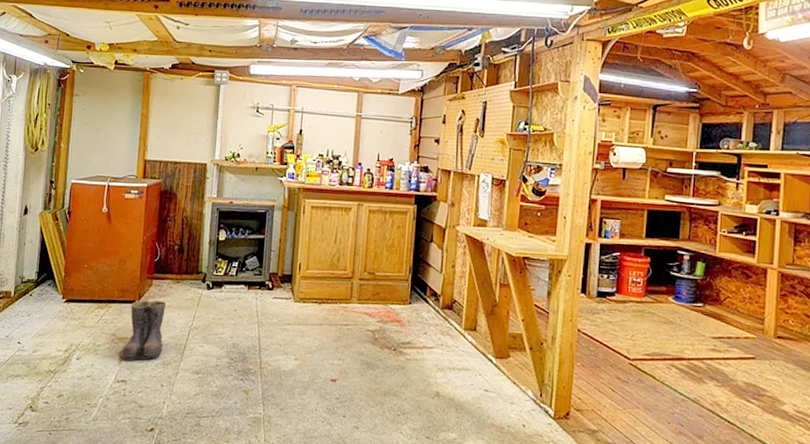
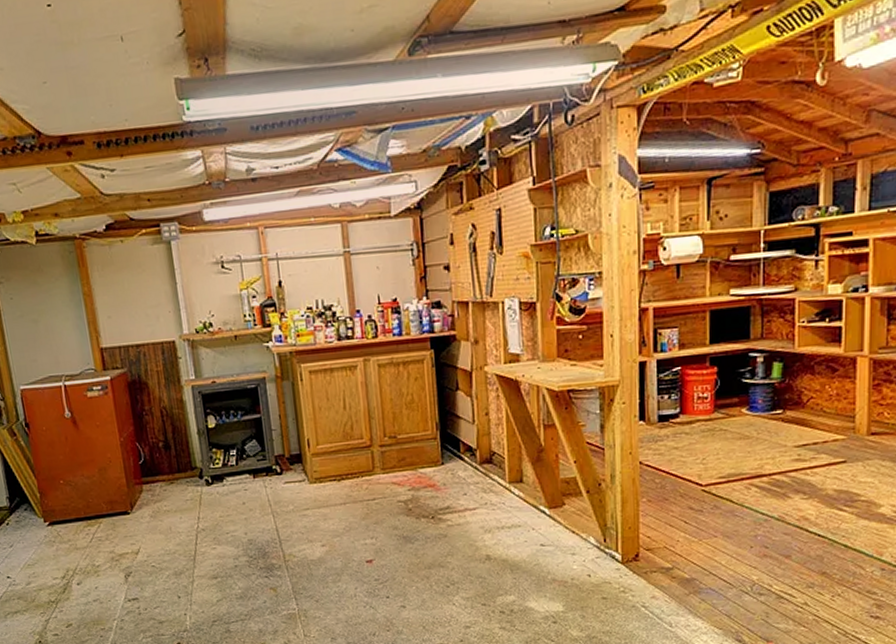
boots: present [122,300,166,361] -> none [123,506,171,578]

